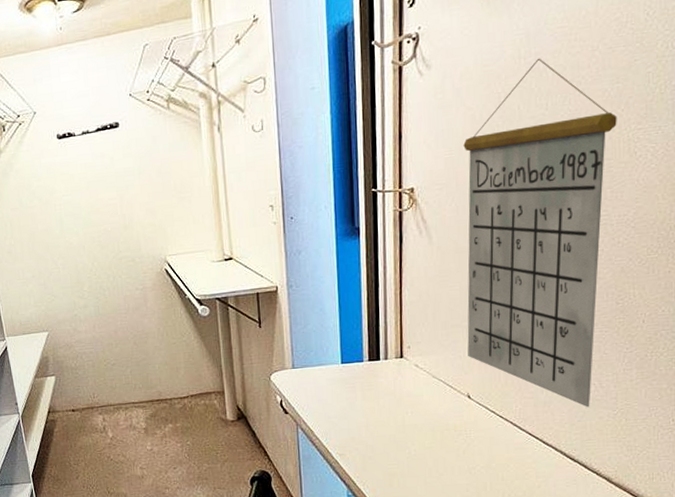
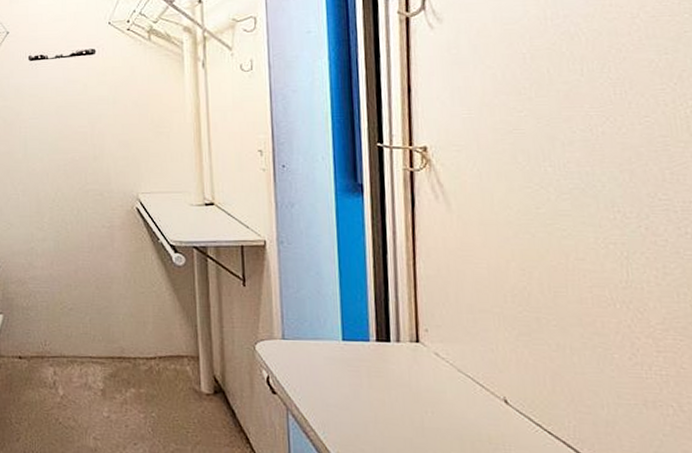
calendar: present [463,58,617,407] -> none [484,21,670,436]

